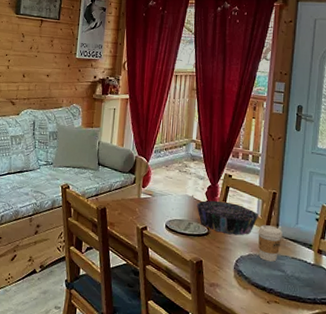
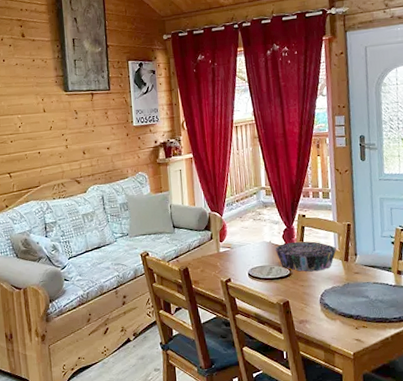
coffee cup: present [258,225,283,262] -> none [337,256,362,291]

